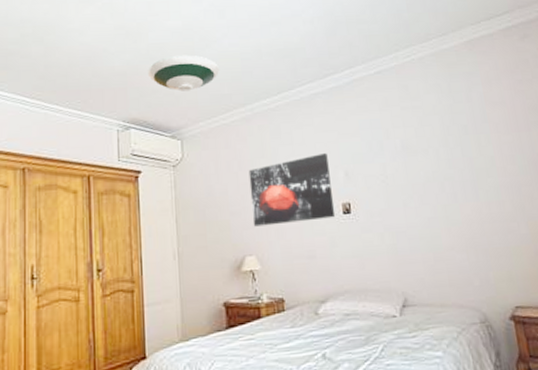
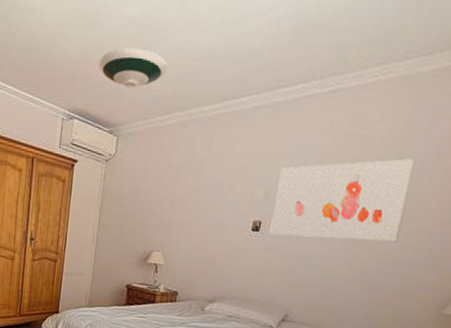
wall art: present [248,153,336,227] -> none [166,169,253,233]
wall art: none [353,122,482,214] -> present [269,159,415,242]

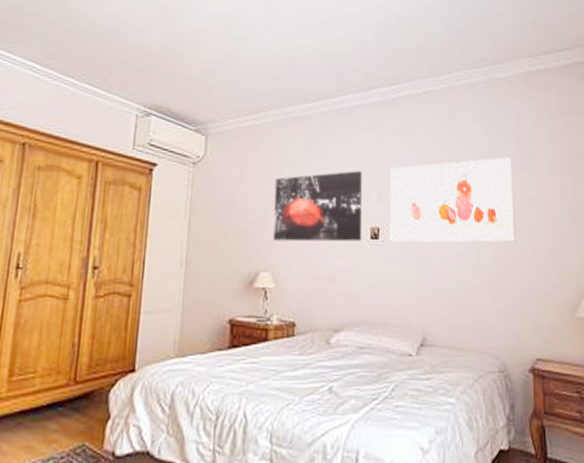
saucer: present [97,47,168,88] -> none [178,42,259,84]
wall art: none [166,169,253,233] -> present [272,171,363,242]

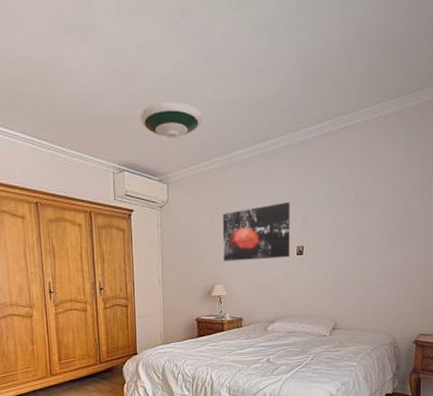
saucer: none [178,42,259,84] -> present [139,102,204,138]
wall art: present [390,157,516,243] -> none [312,180,416,256]

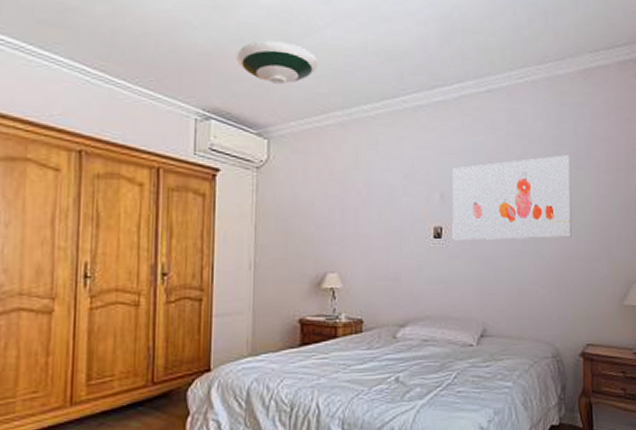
wall art: present [222,202,291,261] -> none [338,172,426,243]
wall art: none [312,180,416,256] -> present [452,155,572,241]

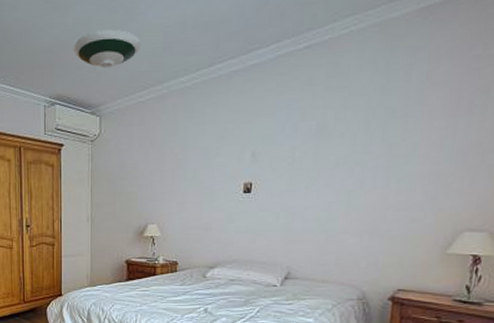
wall art: present [452,155,572,241] -> none [261,104,398,194]

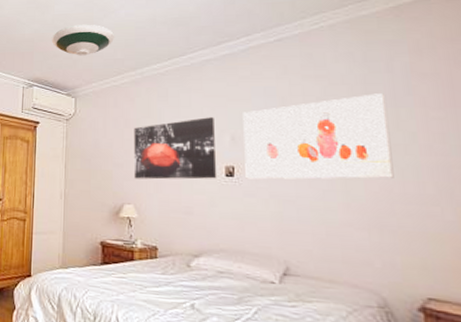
wall art: none [158,134,237,199] -> present [133,117,217,180]
wall art: none [261,104,398,194] -> present [243,93,394,180]

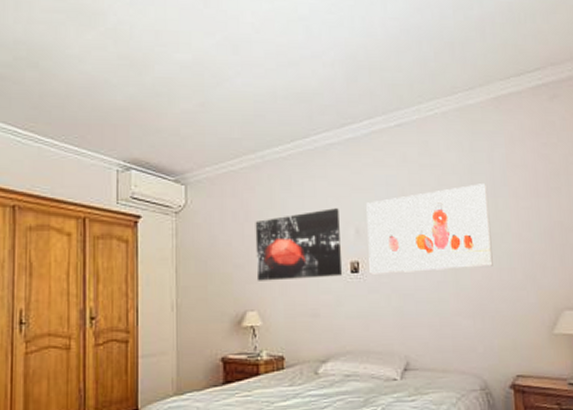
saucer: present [51,24,115,56] -> none [152,92,231,133]

